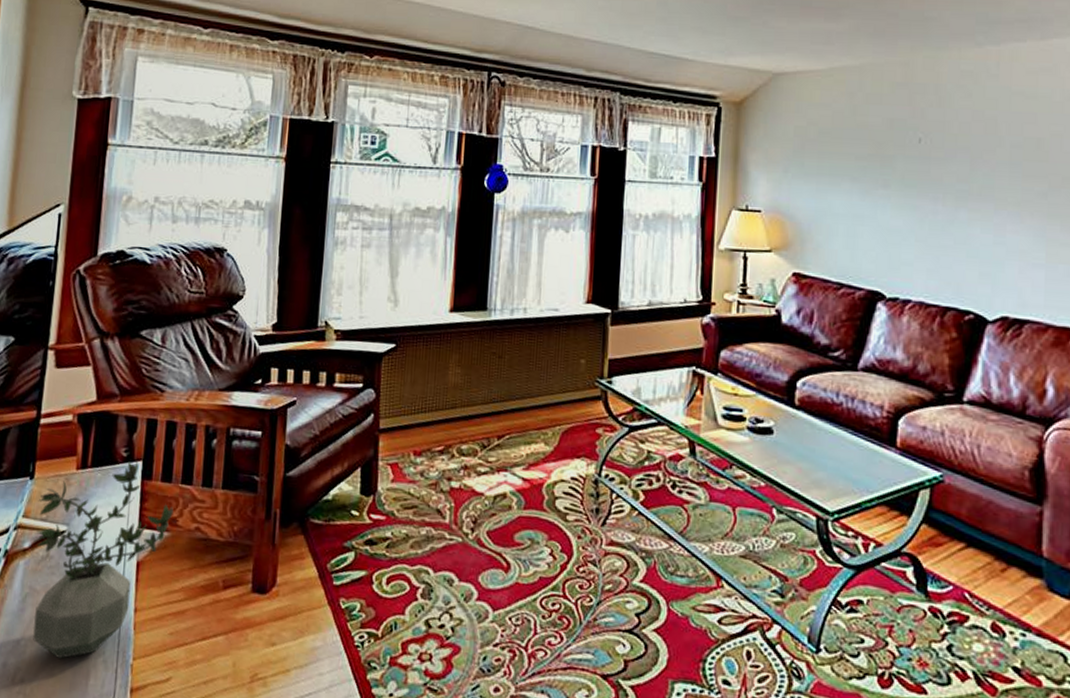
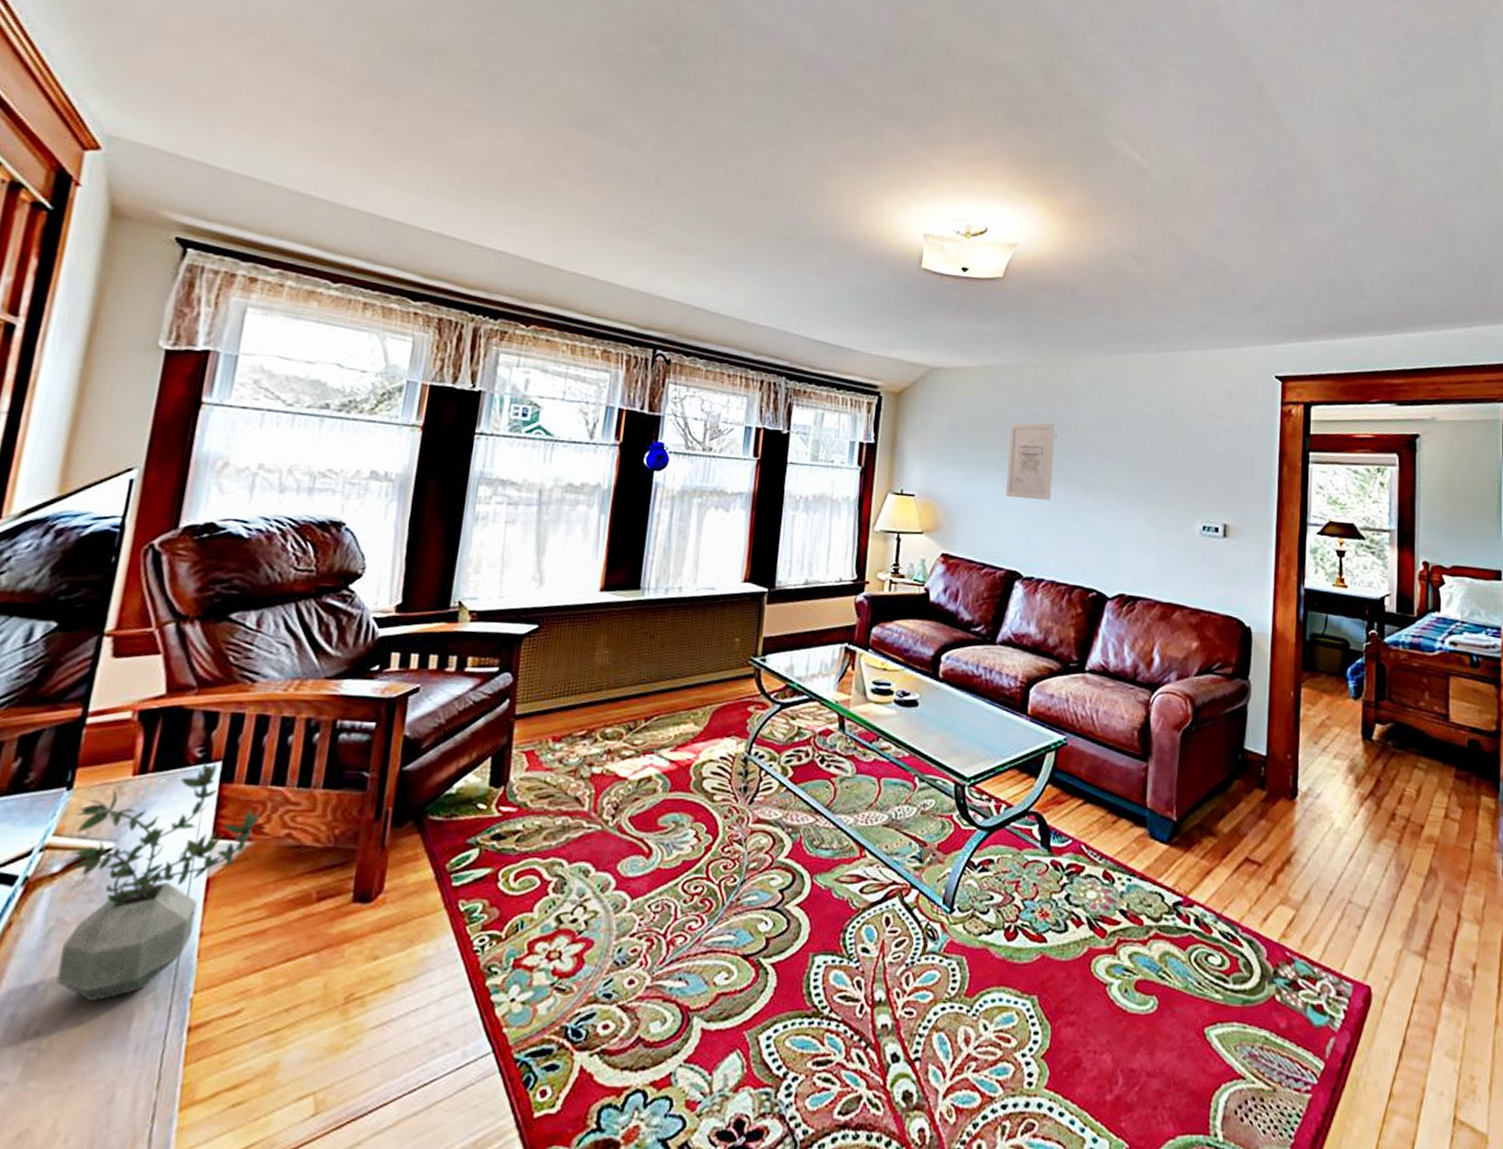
wall art: none [863,127,920,213] -> present [1006,423,1056,500]

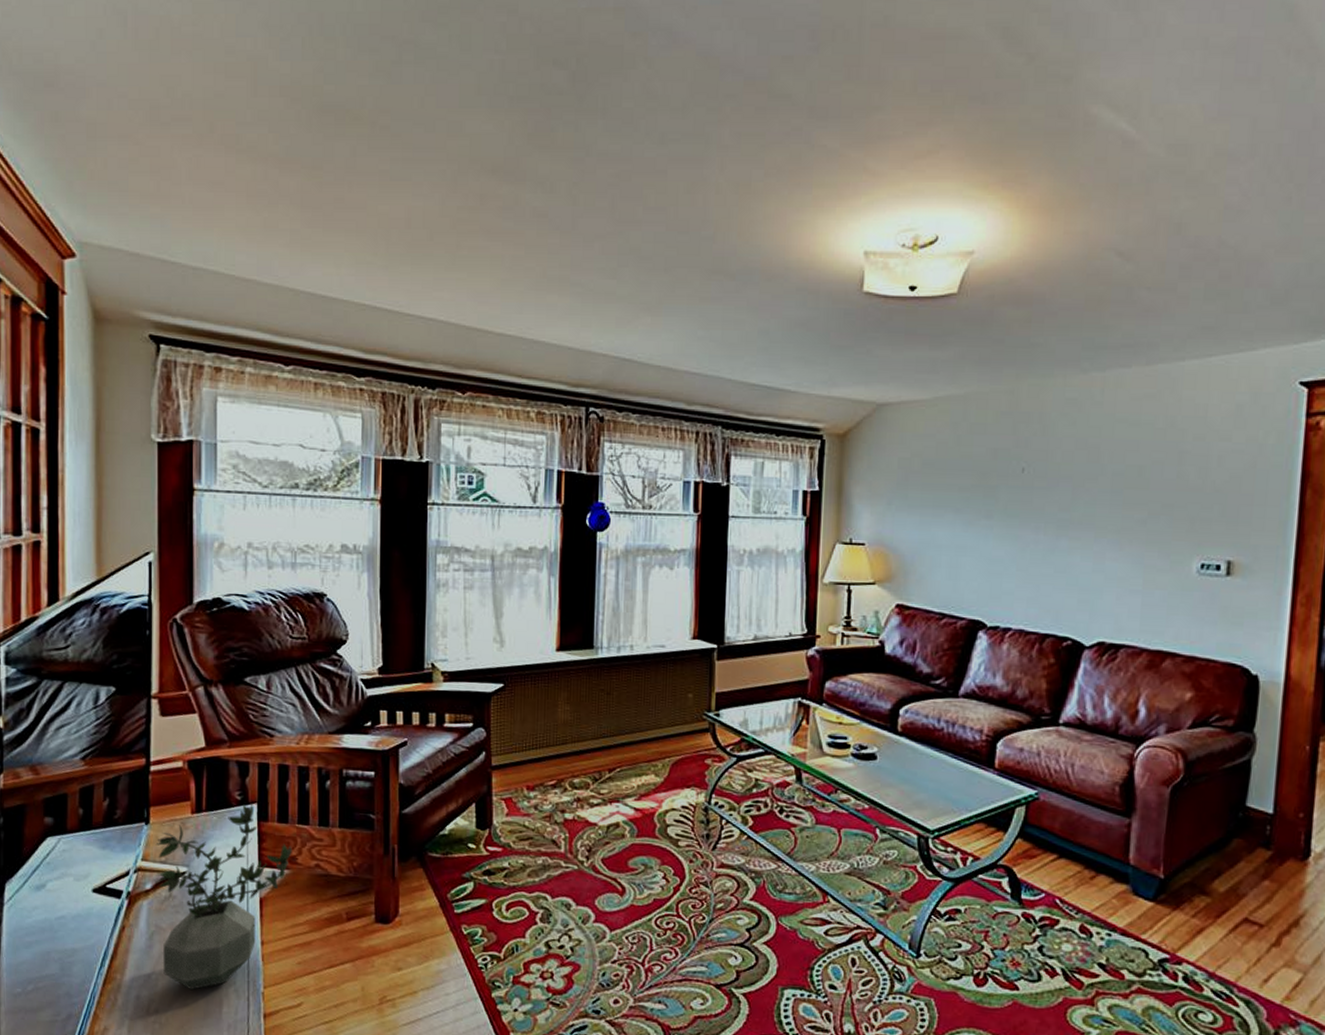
wall art: present [1006,423,1056,500] -> none [966,456,1023,543]

